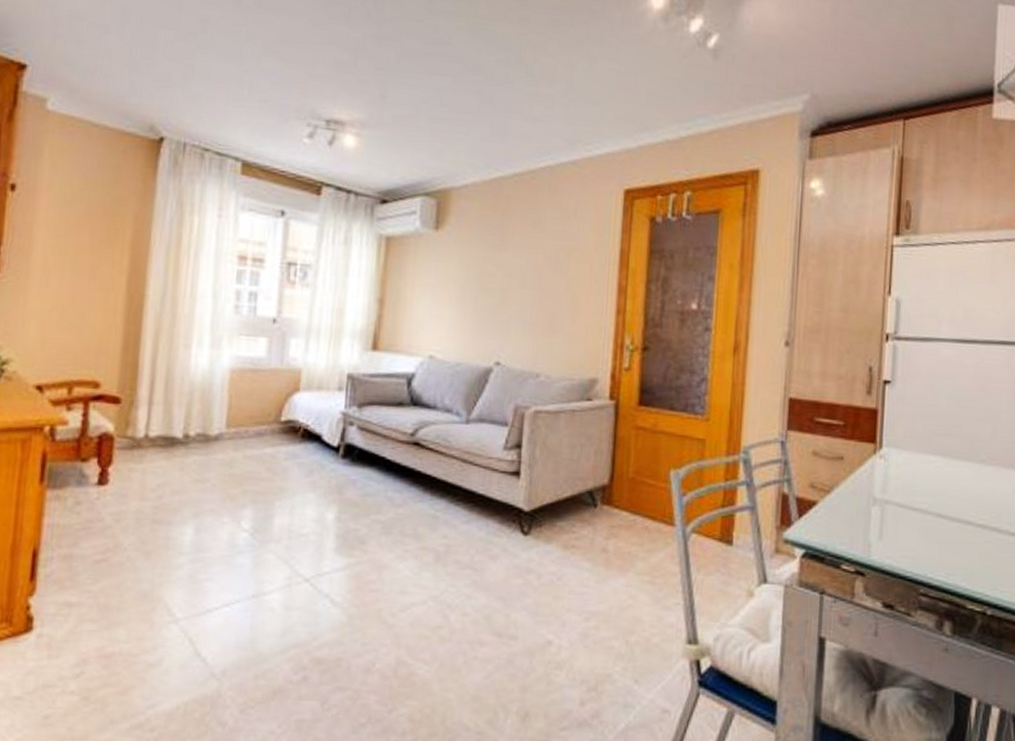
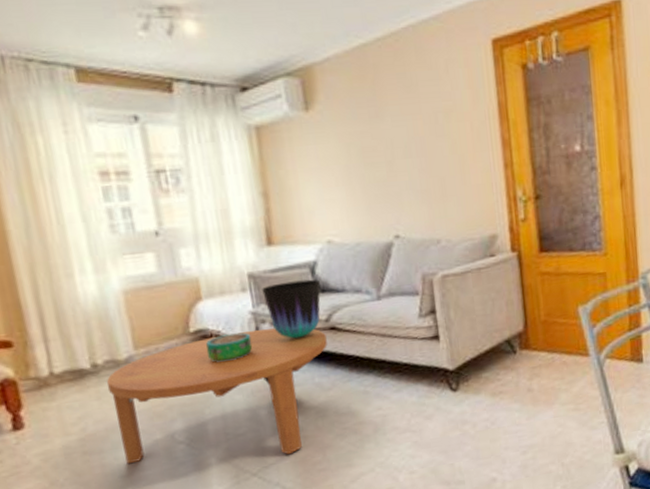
coffee table: none [190,429,408,567] -> present [106,328,327,465]
decorative bowl: none [291,430,337,458] -> present [206,332,253,363]
vase: none [357,388,414,447] -> present [262,279,321,339]

